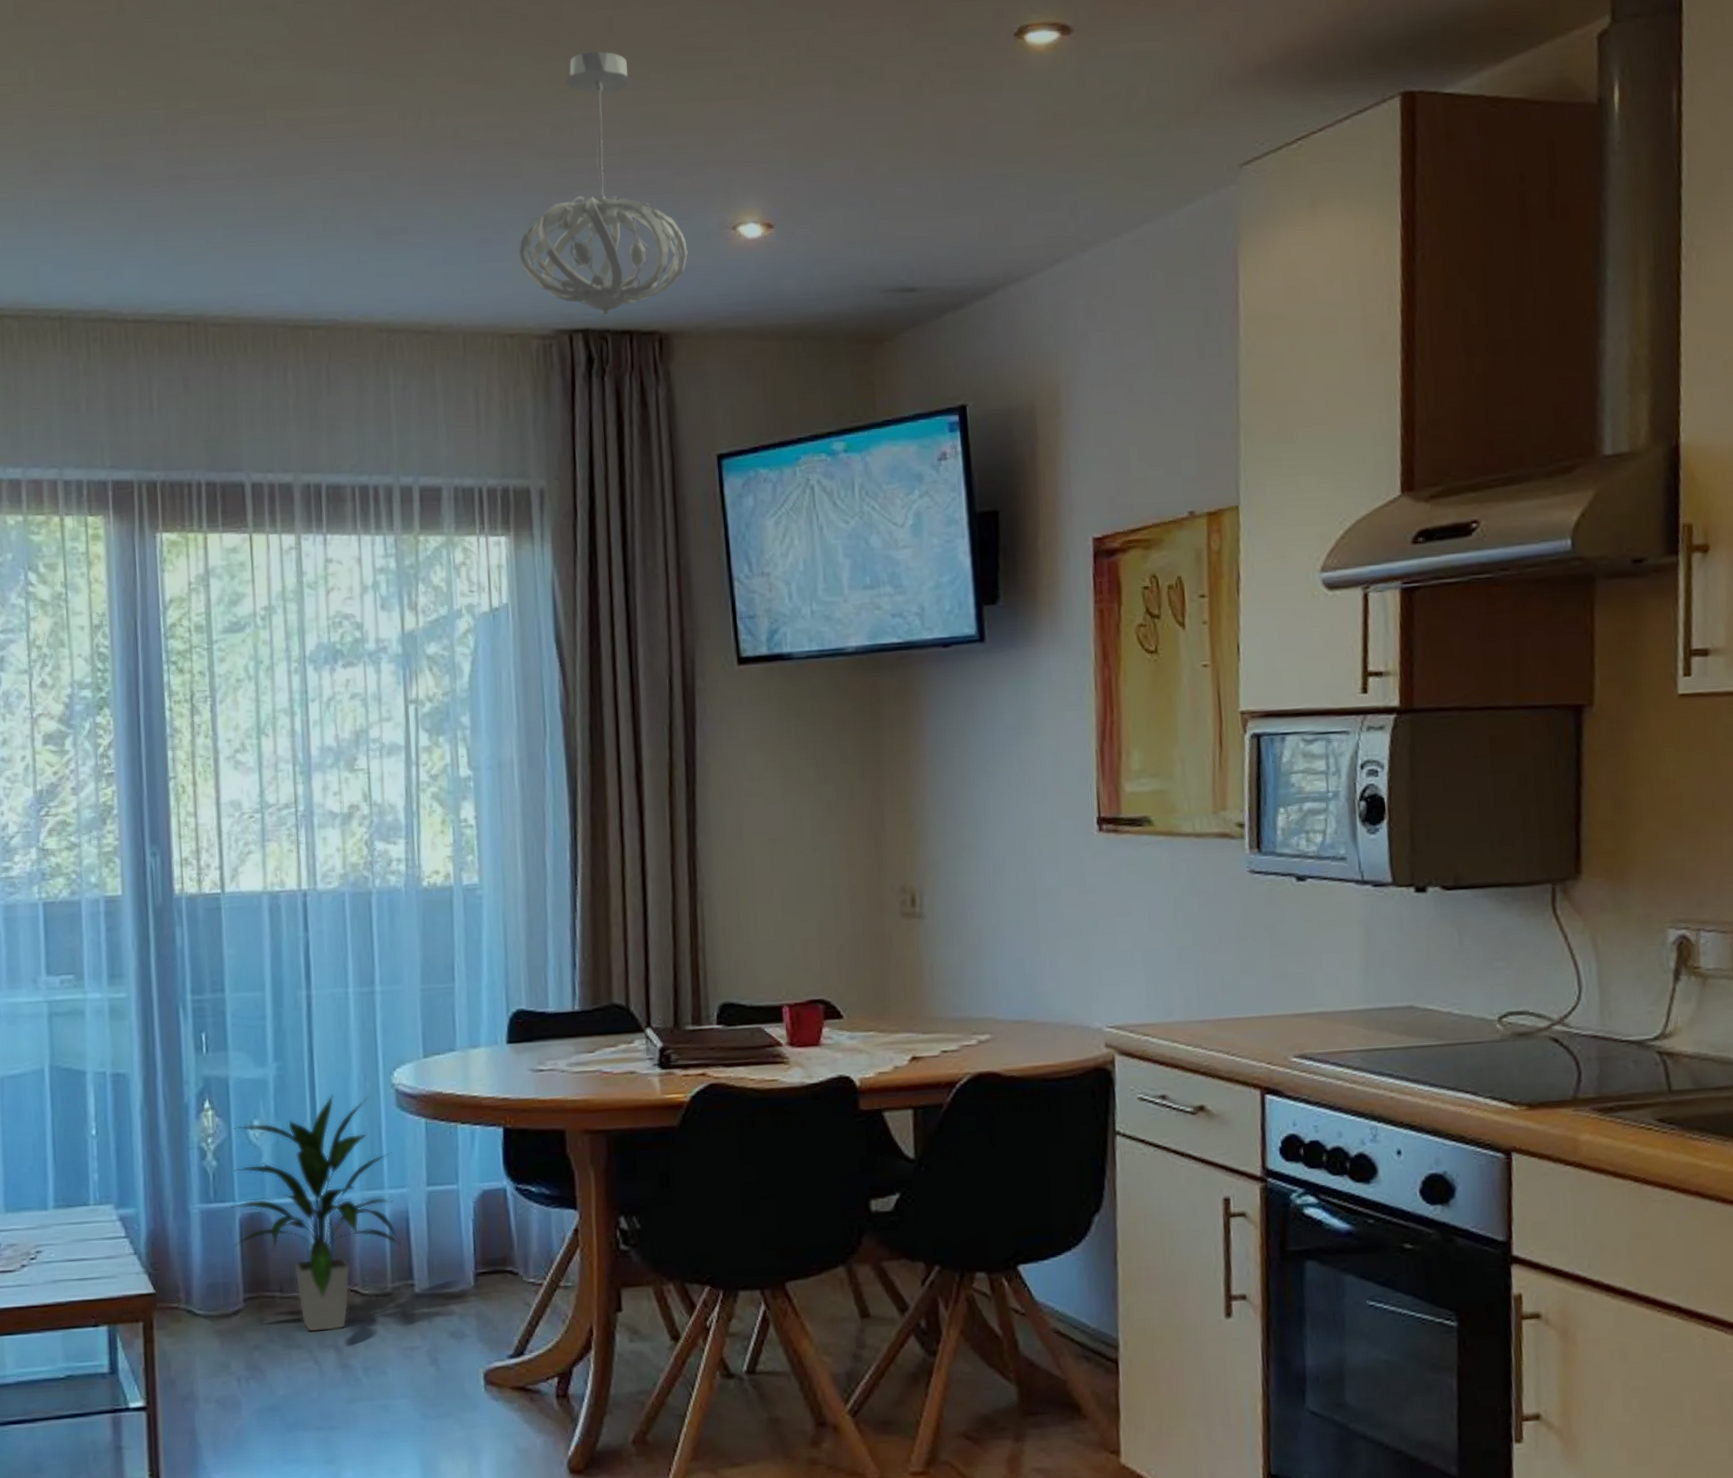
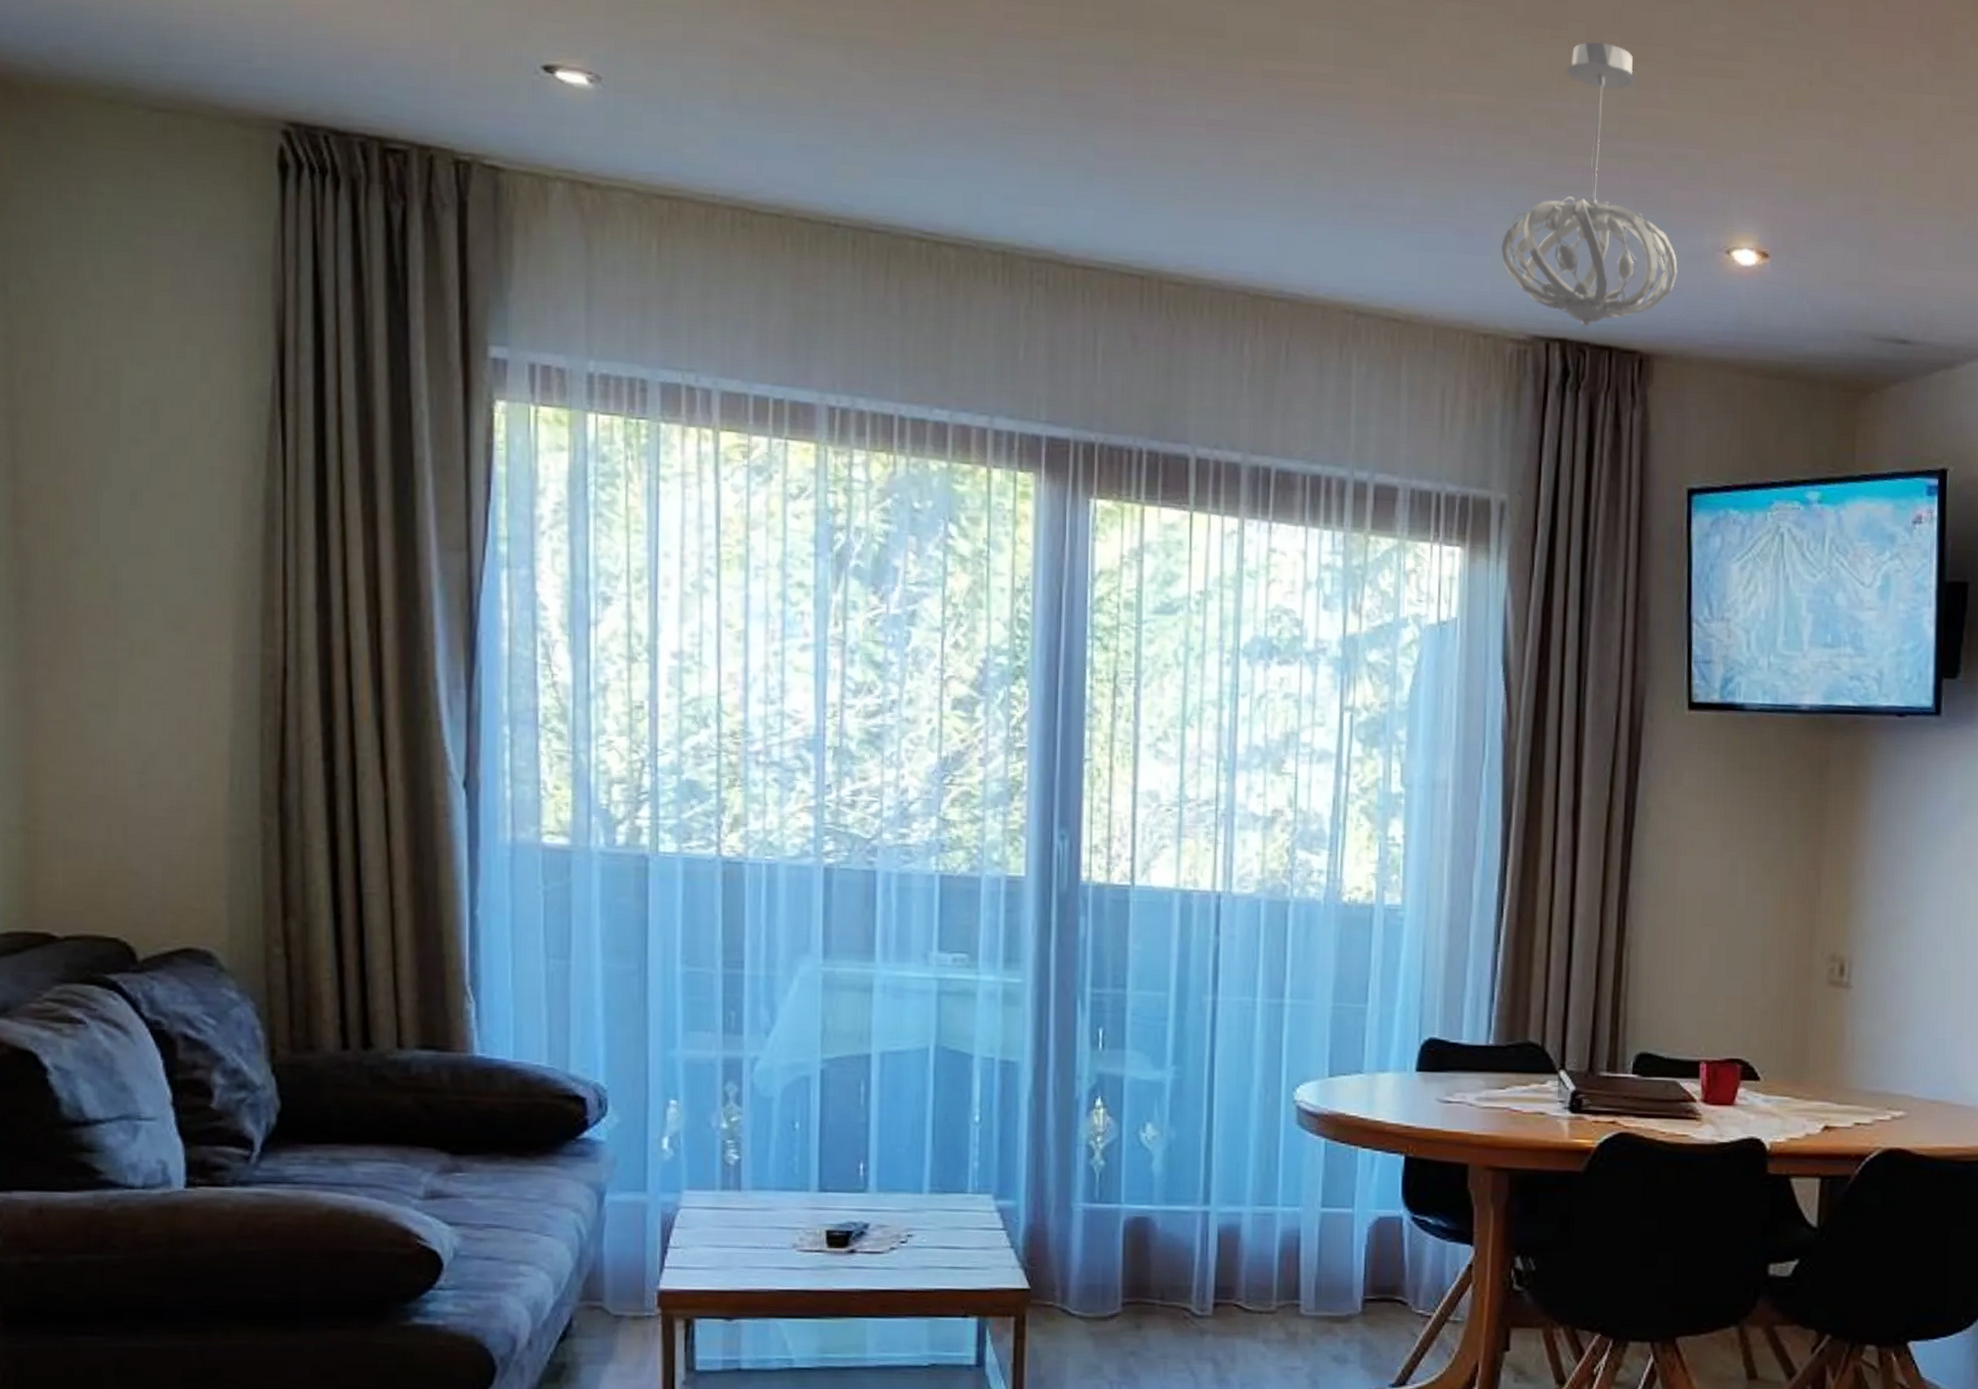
indoor plant: present [226,1093,401,1333] -> none [1111,1105,1290,1344]

